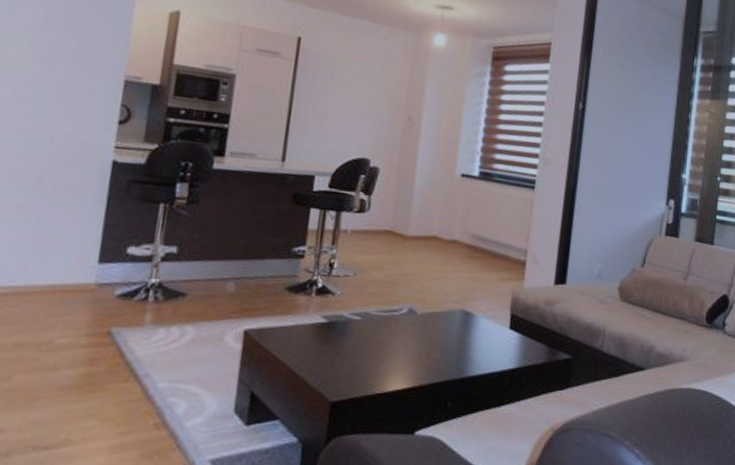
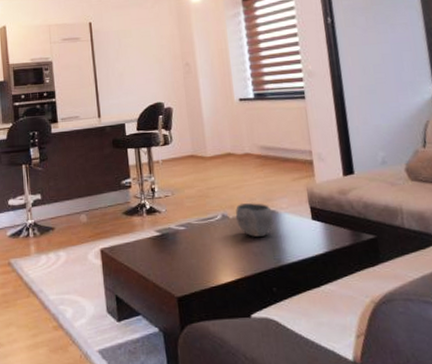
bowl: none [424,298,468,341] -> present [235,203,274,237]

